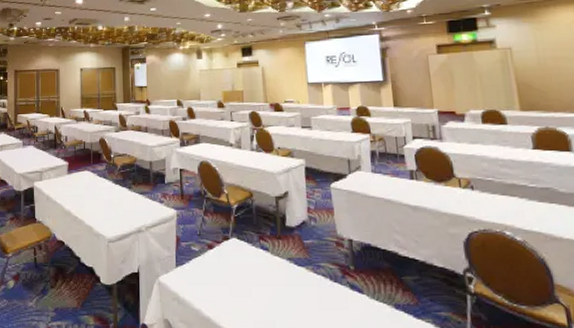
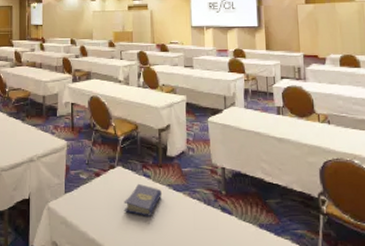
hardcover book: none [240,256,283,293] -> present [123,183,163,216]

